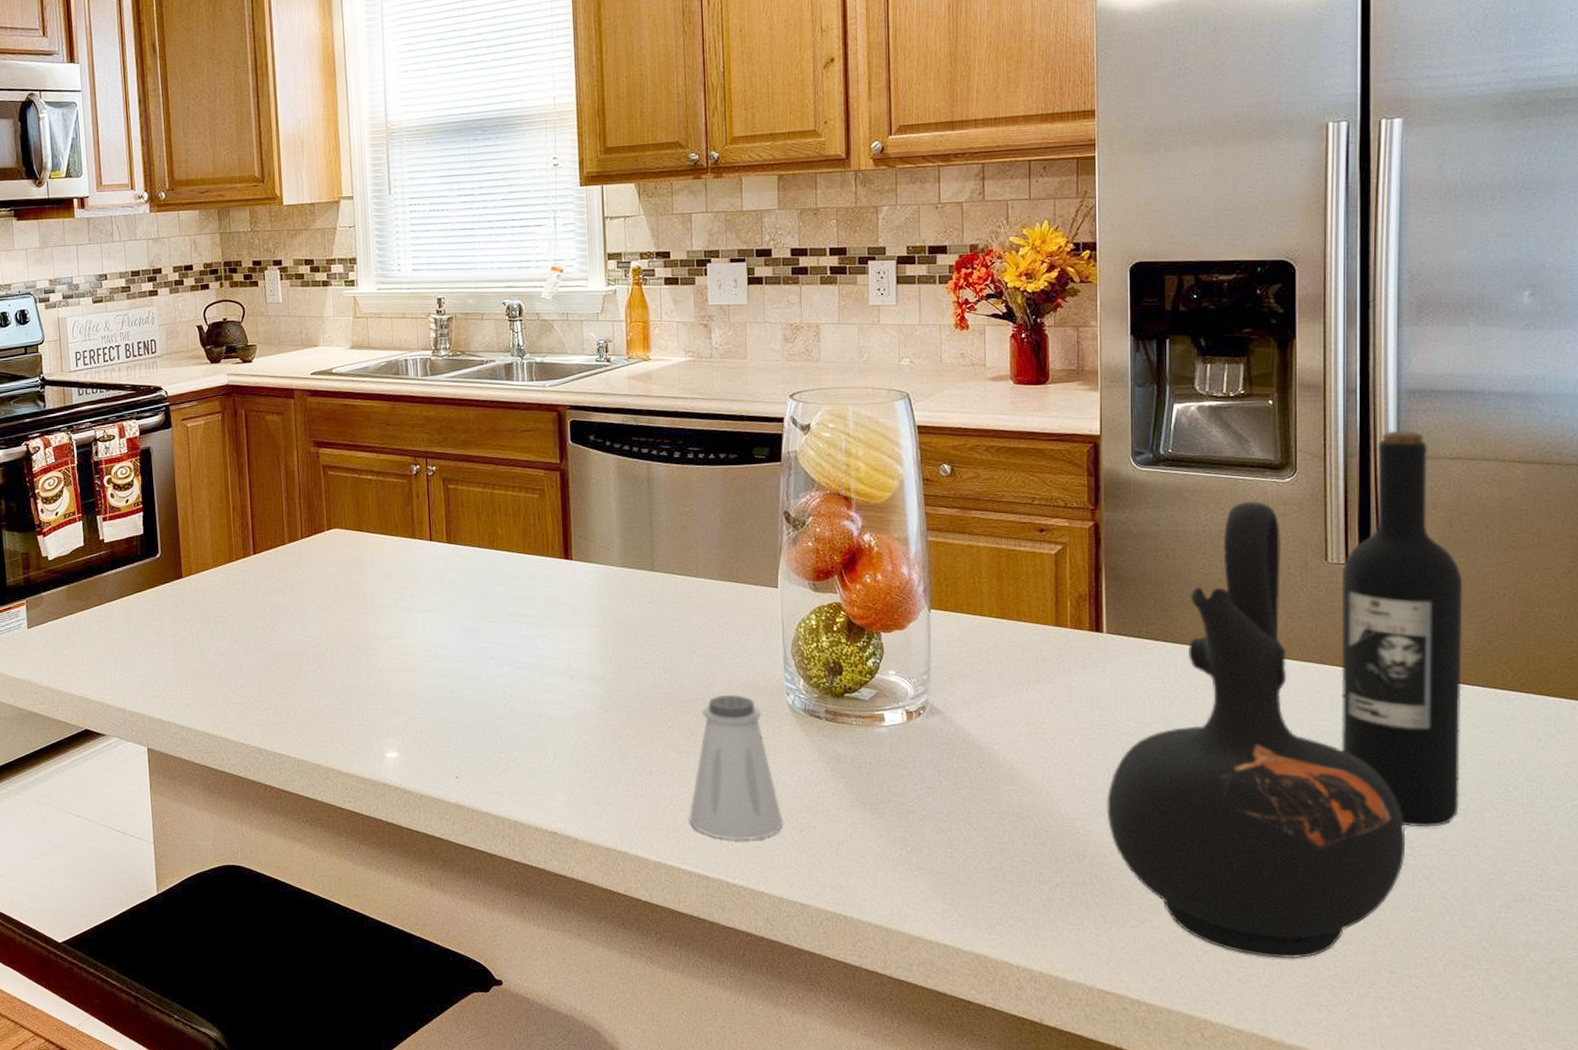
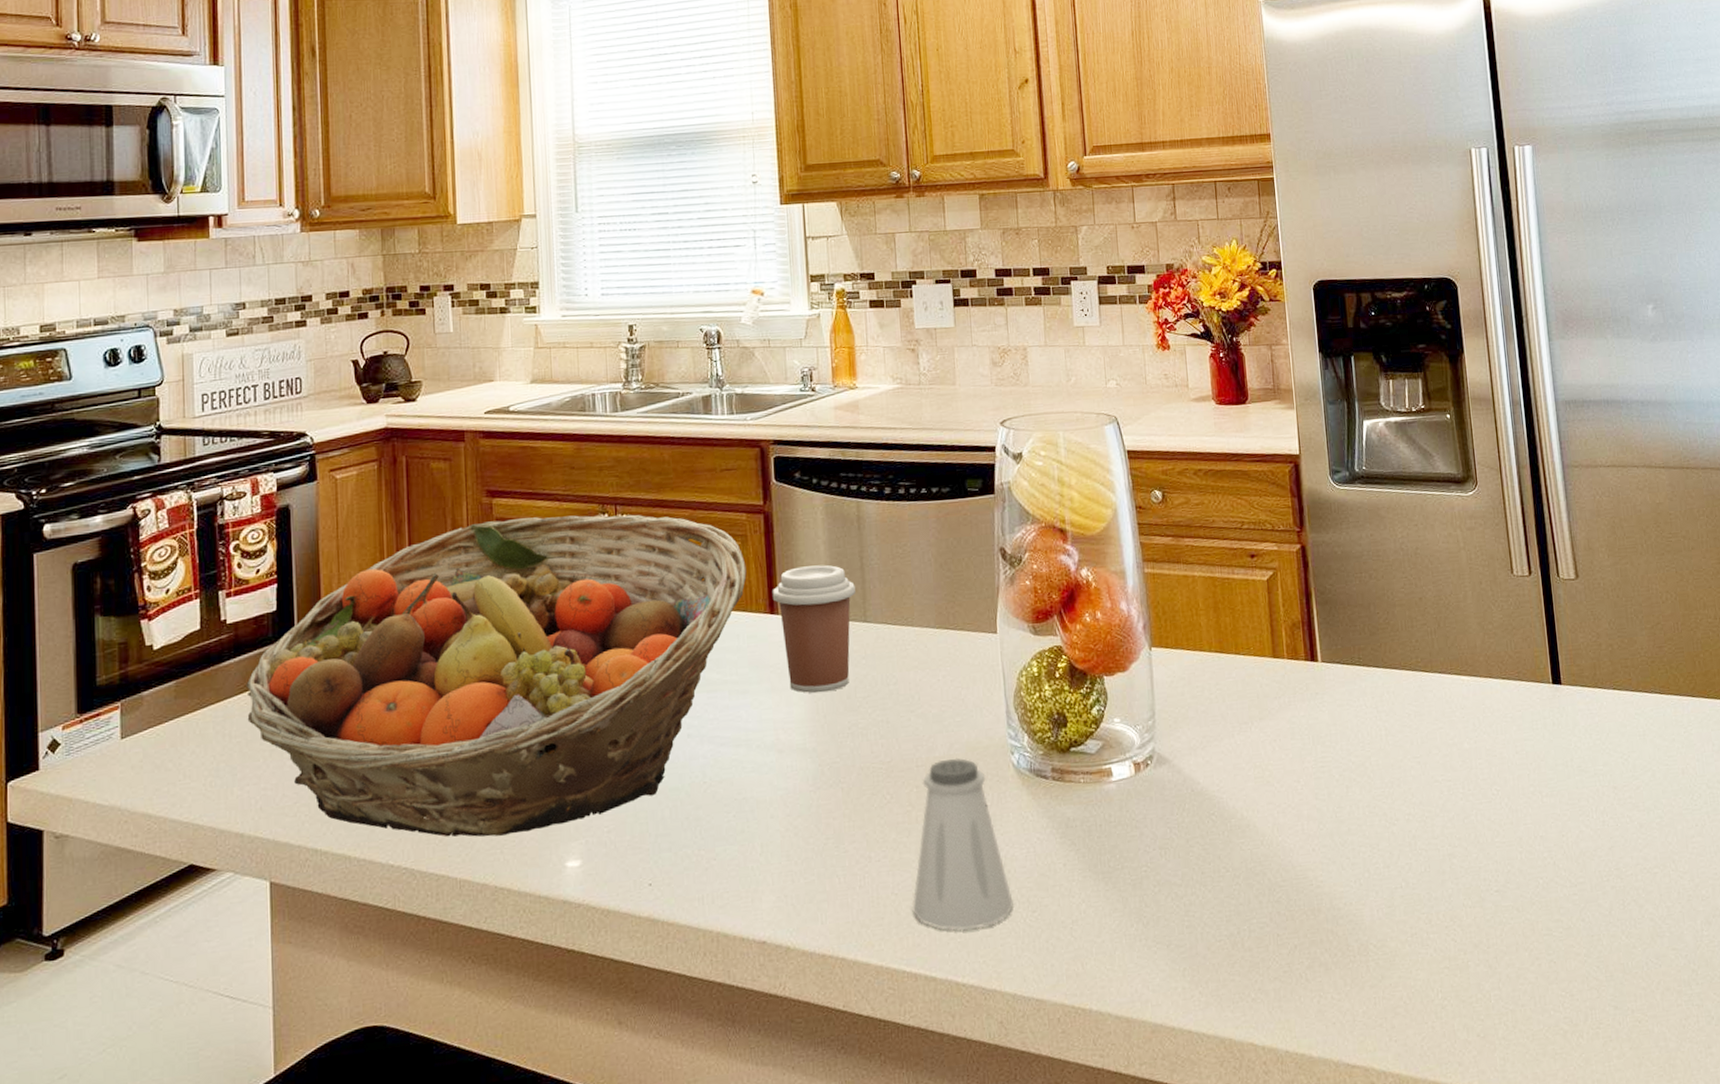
fruit basket: none [122,465,544,728] -> present [246,514,747,837]
coffee cup: none [566,519,644,630] -> present [772,565,855,694]
ceramic jug: present [1107,500,1406,959] -> none [1336,515,1614,1006]
wine bottle: present [1341,430,1463,827] -> none [1527,440,1654,846]

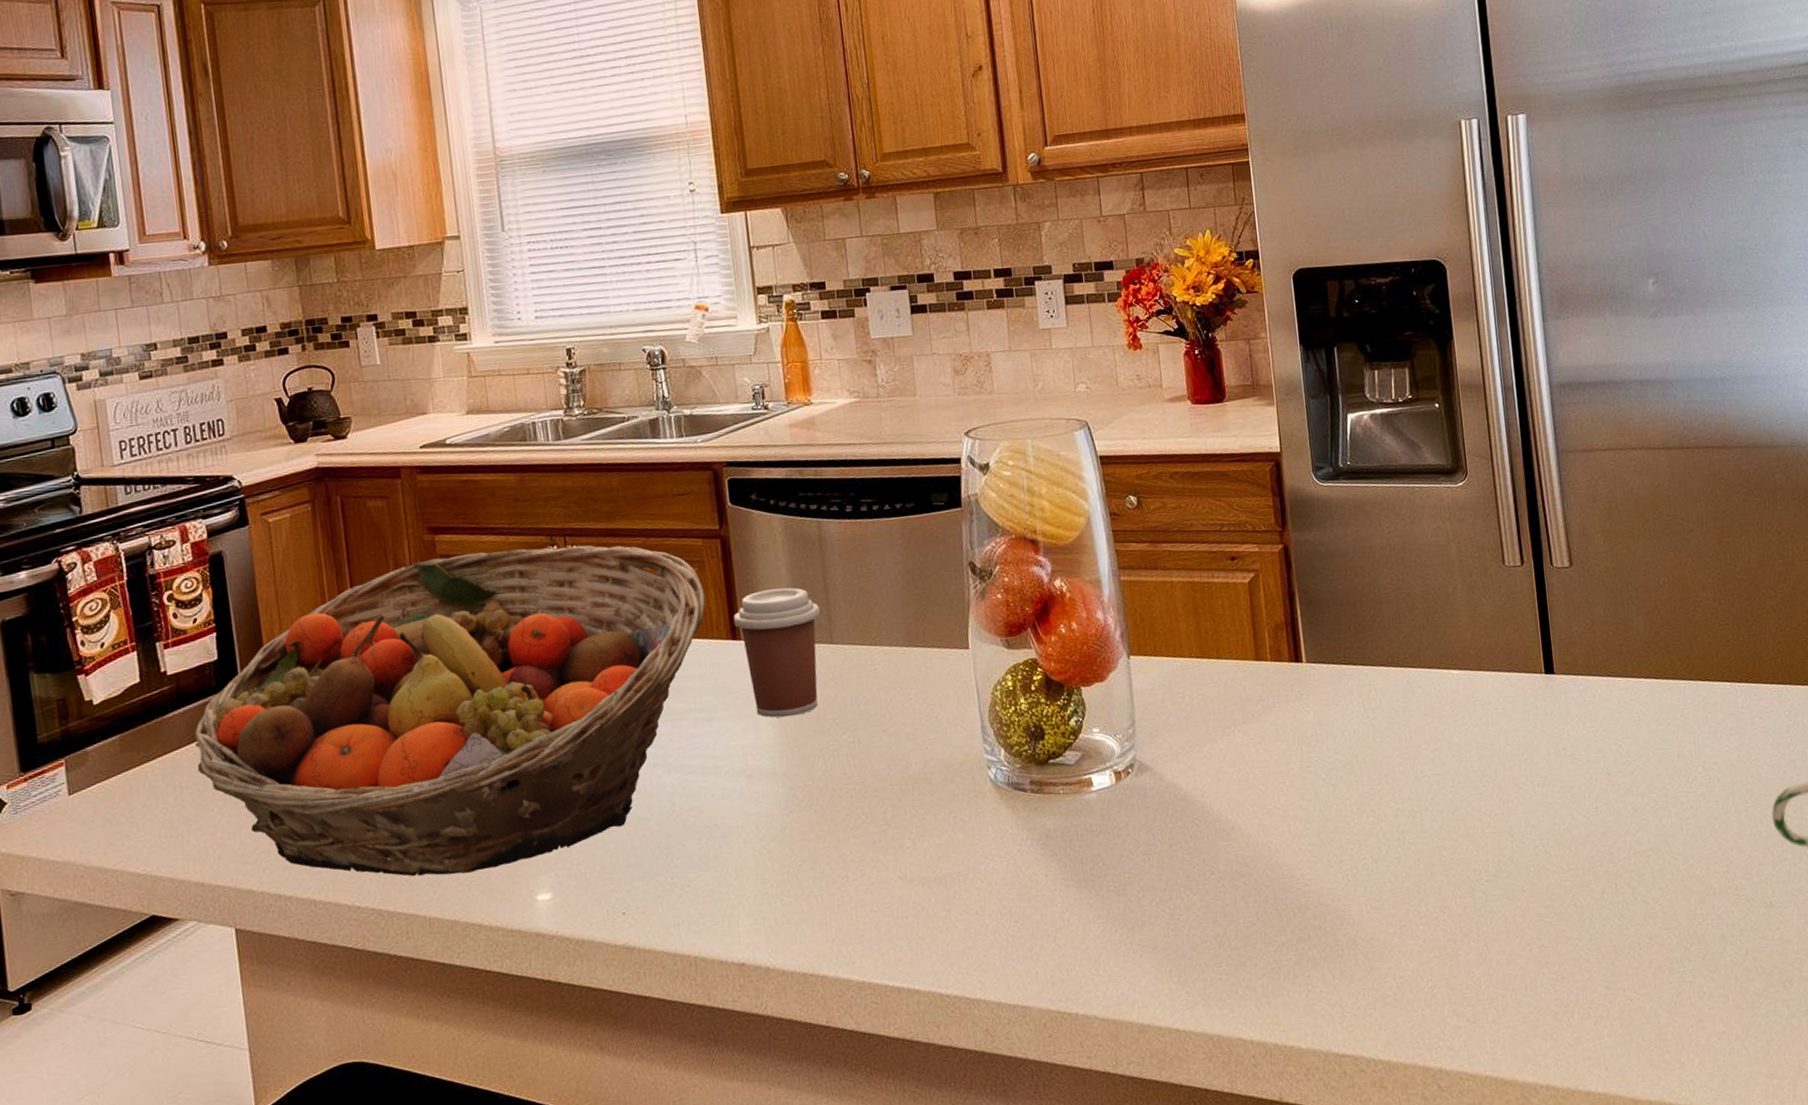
saltshaker: present [912,758,1013,931] -> none [892,775,995,944]

